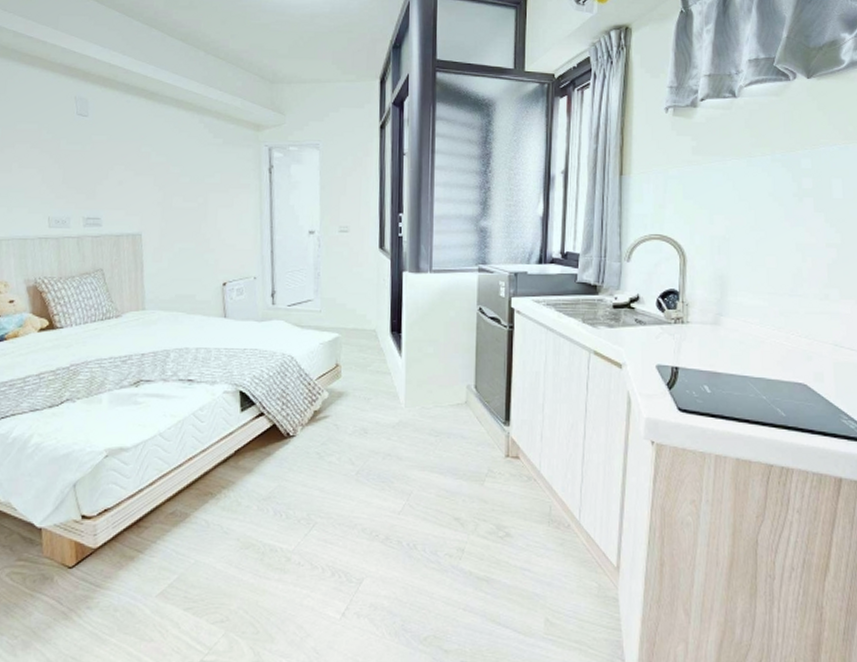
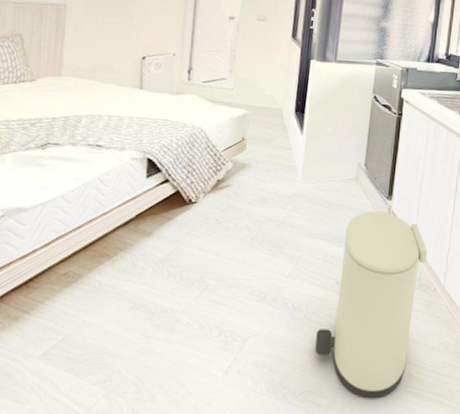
pedal bin: none [437,439,557,646] -> present [315,211,428,399]

